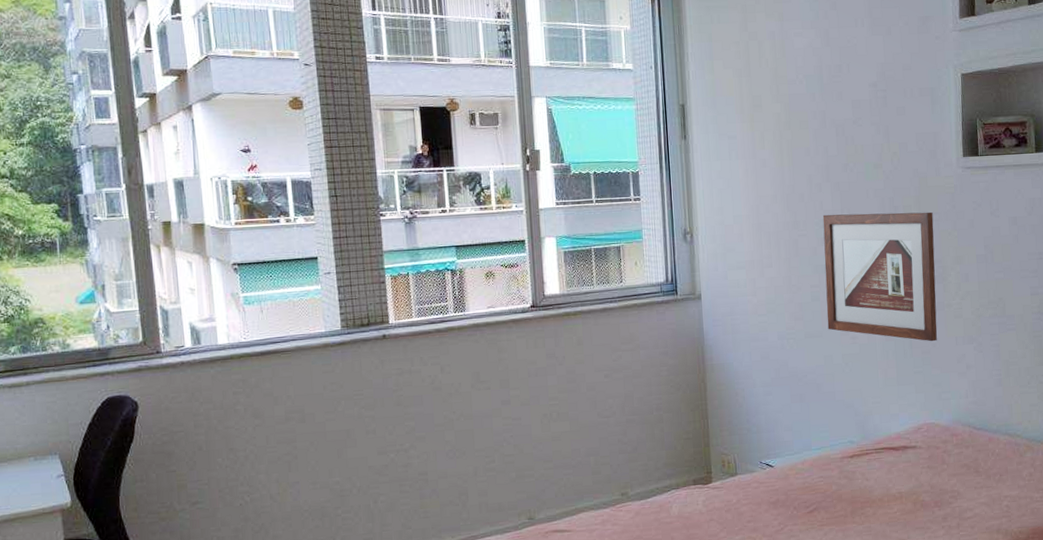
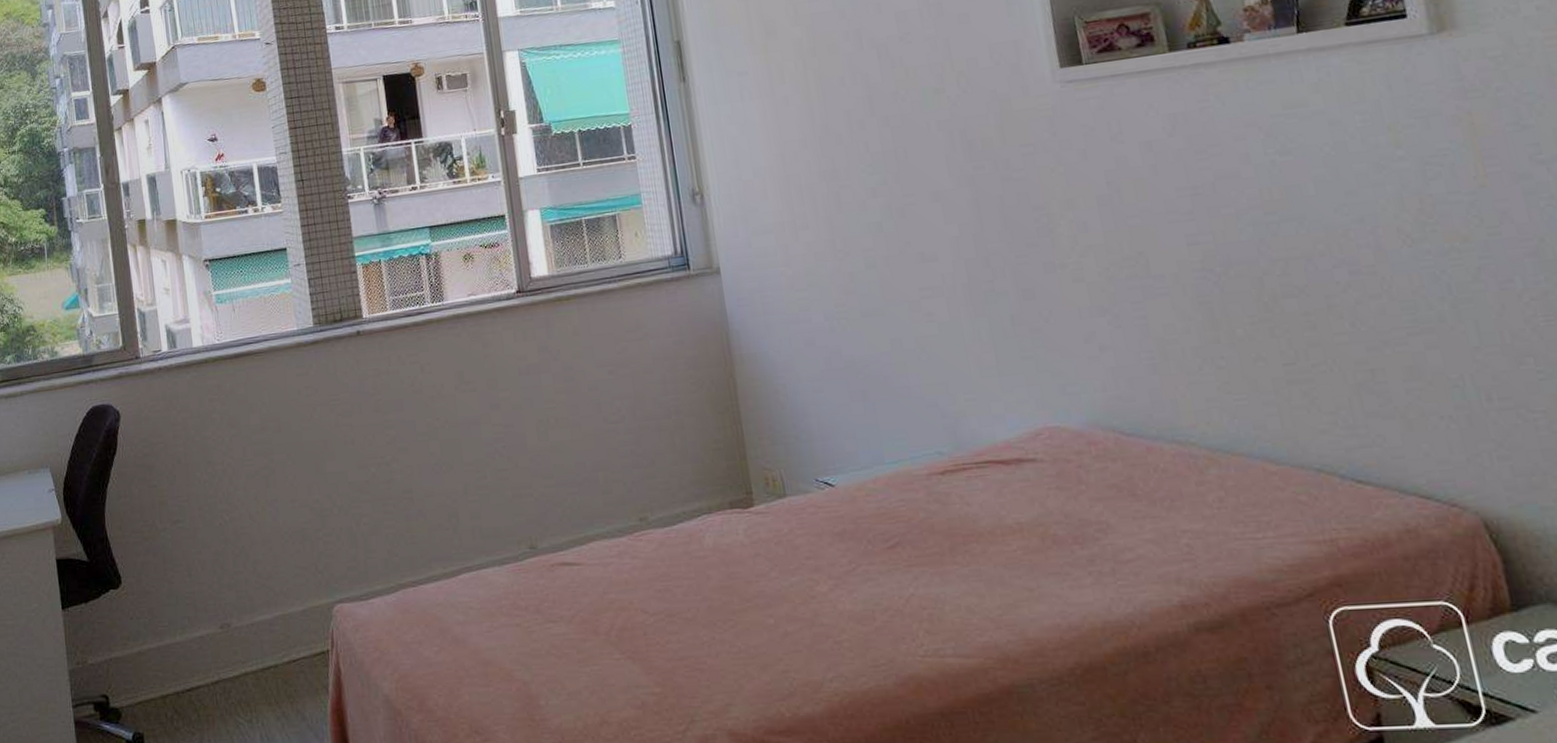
picture frame: present [822,212,937,342] -> none [869,143,1050,316]

